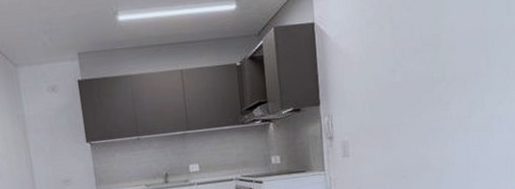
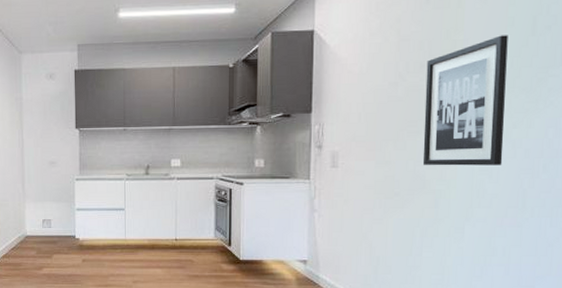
wall art: none [419,16,492,146] -> present [422,35,508,166]

